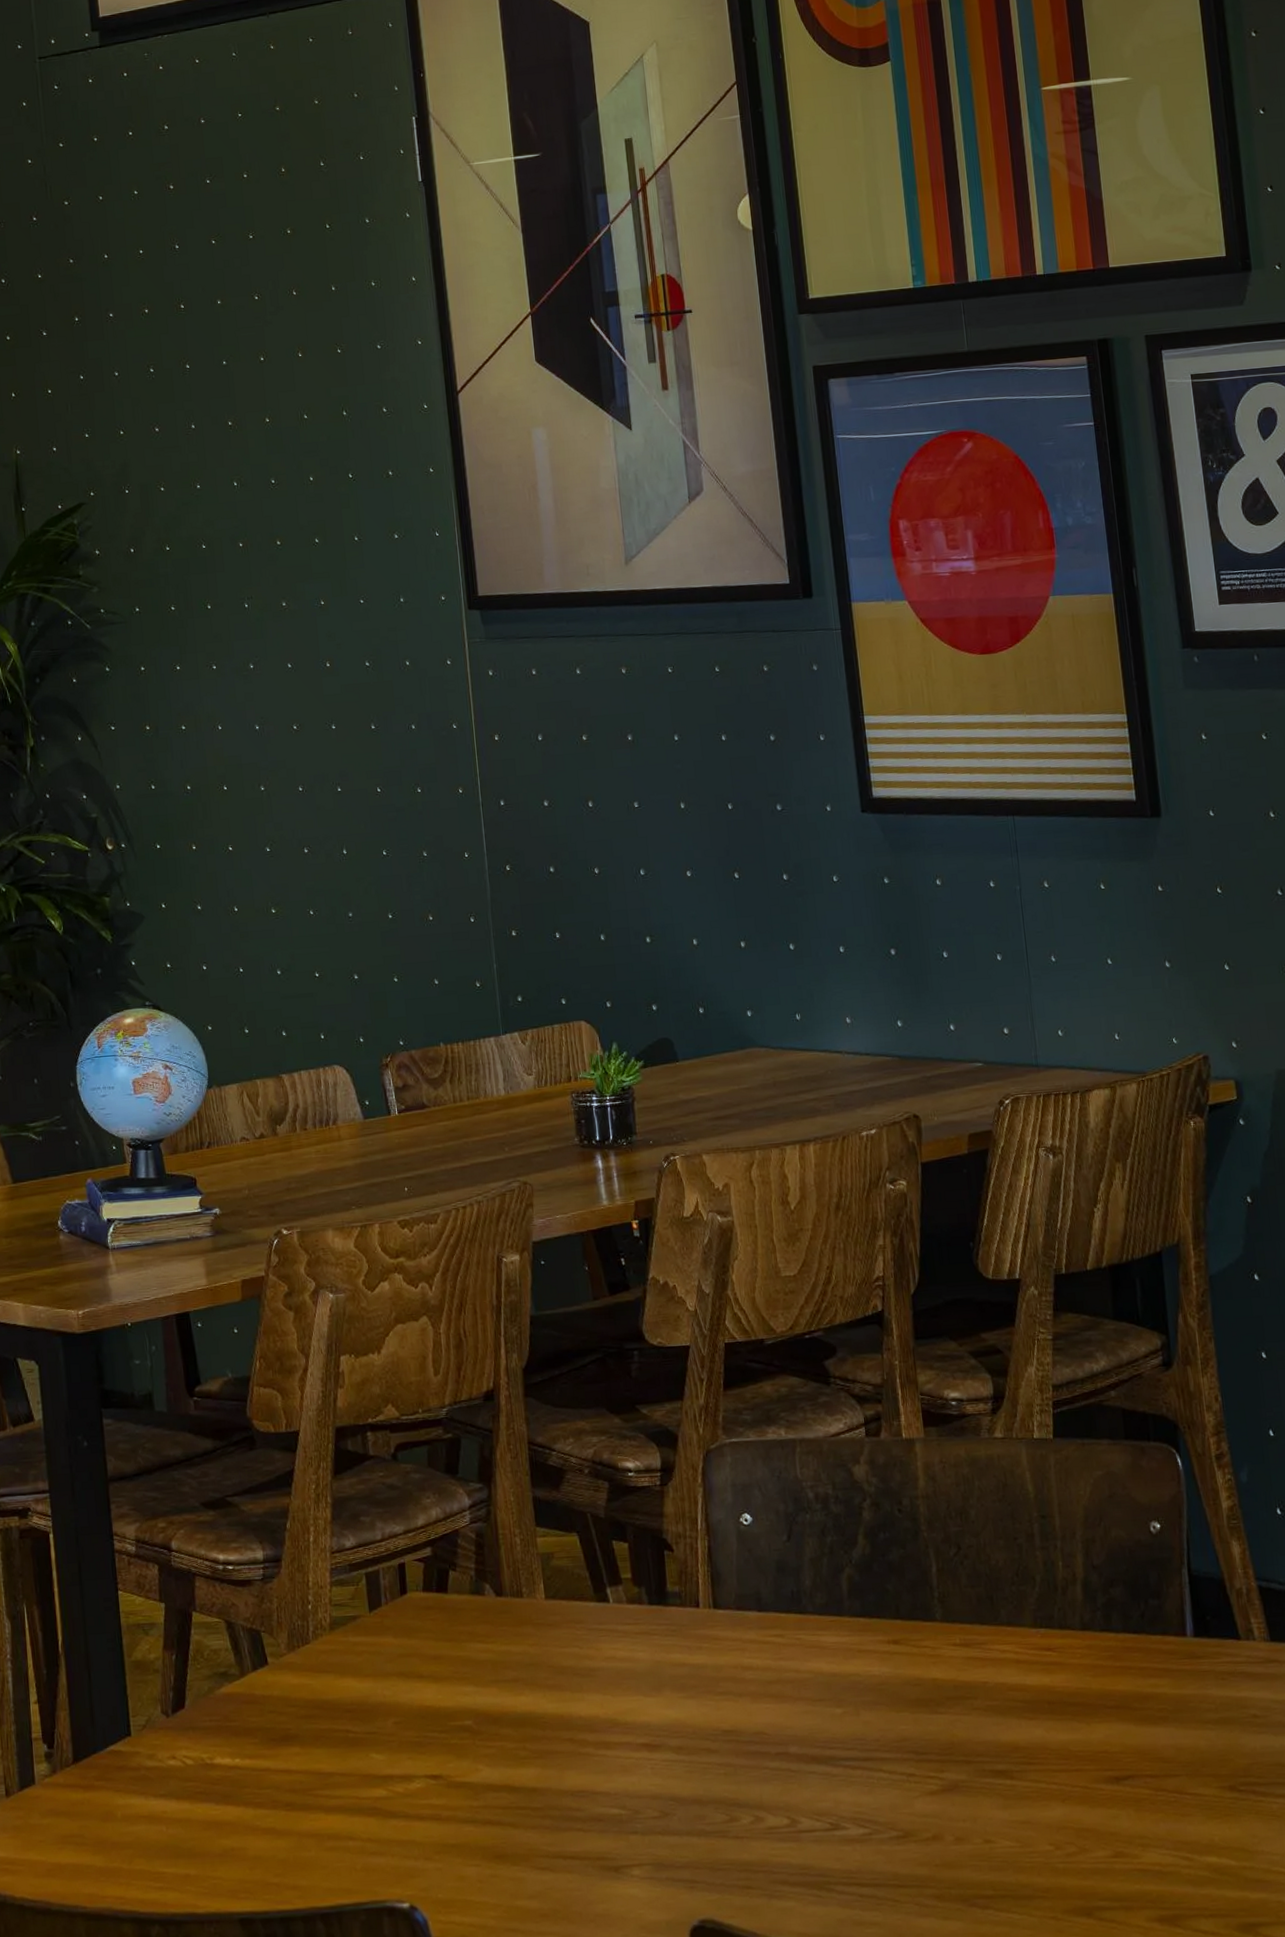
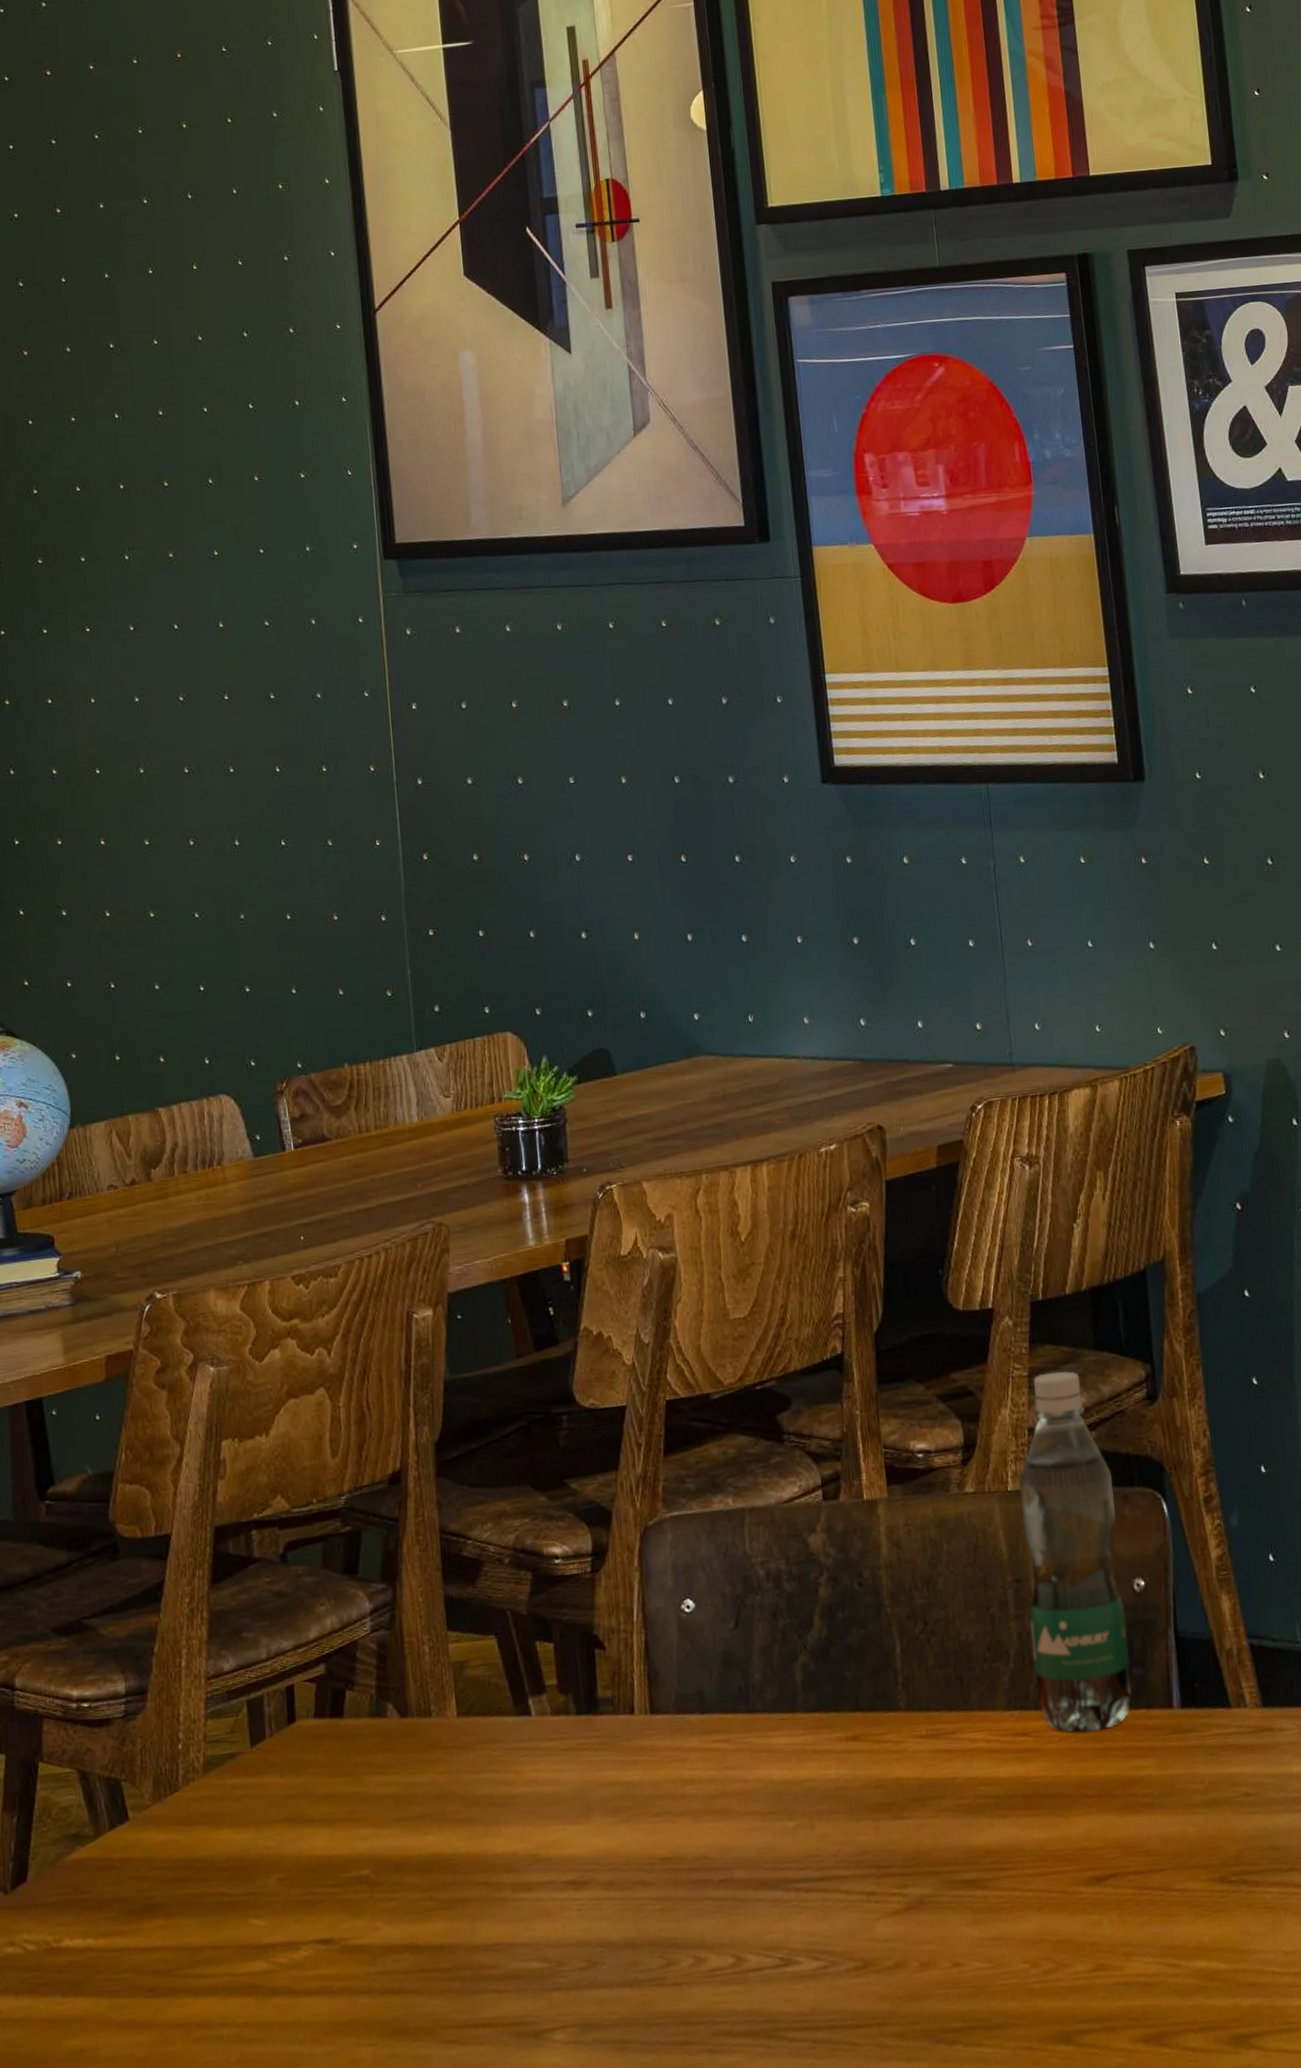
bottle: none [1044,1337,1148,1653] -> present [1019,1371,1132,1734]

